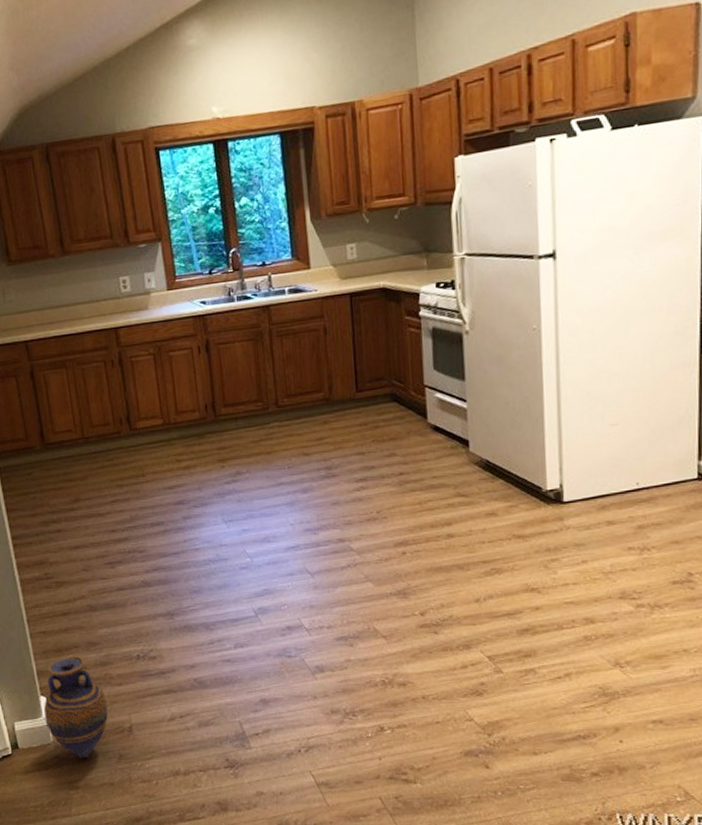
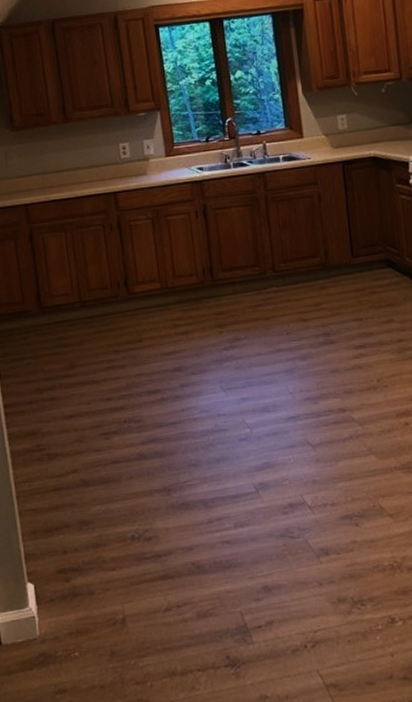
vase: present [43,656,108,759] -> none [30,537,100,656]

